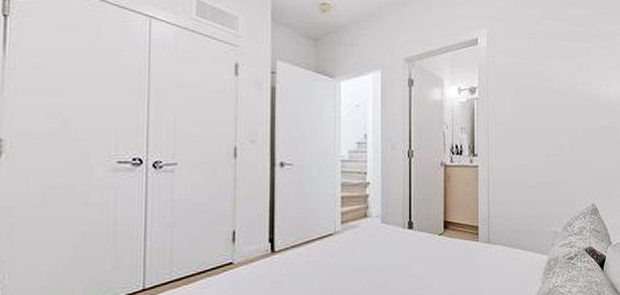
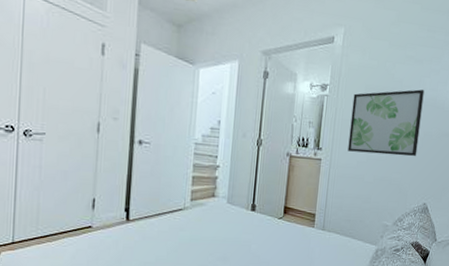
wall art: none [504,85,578,155] -> present [348,89,425,157]

